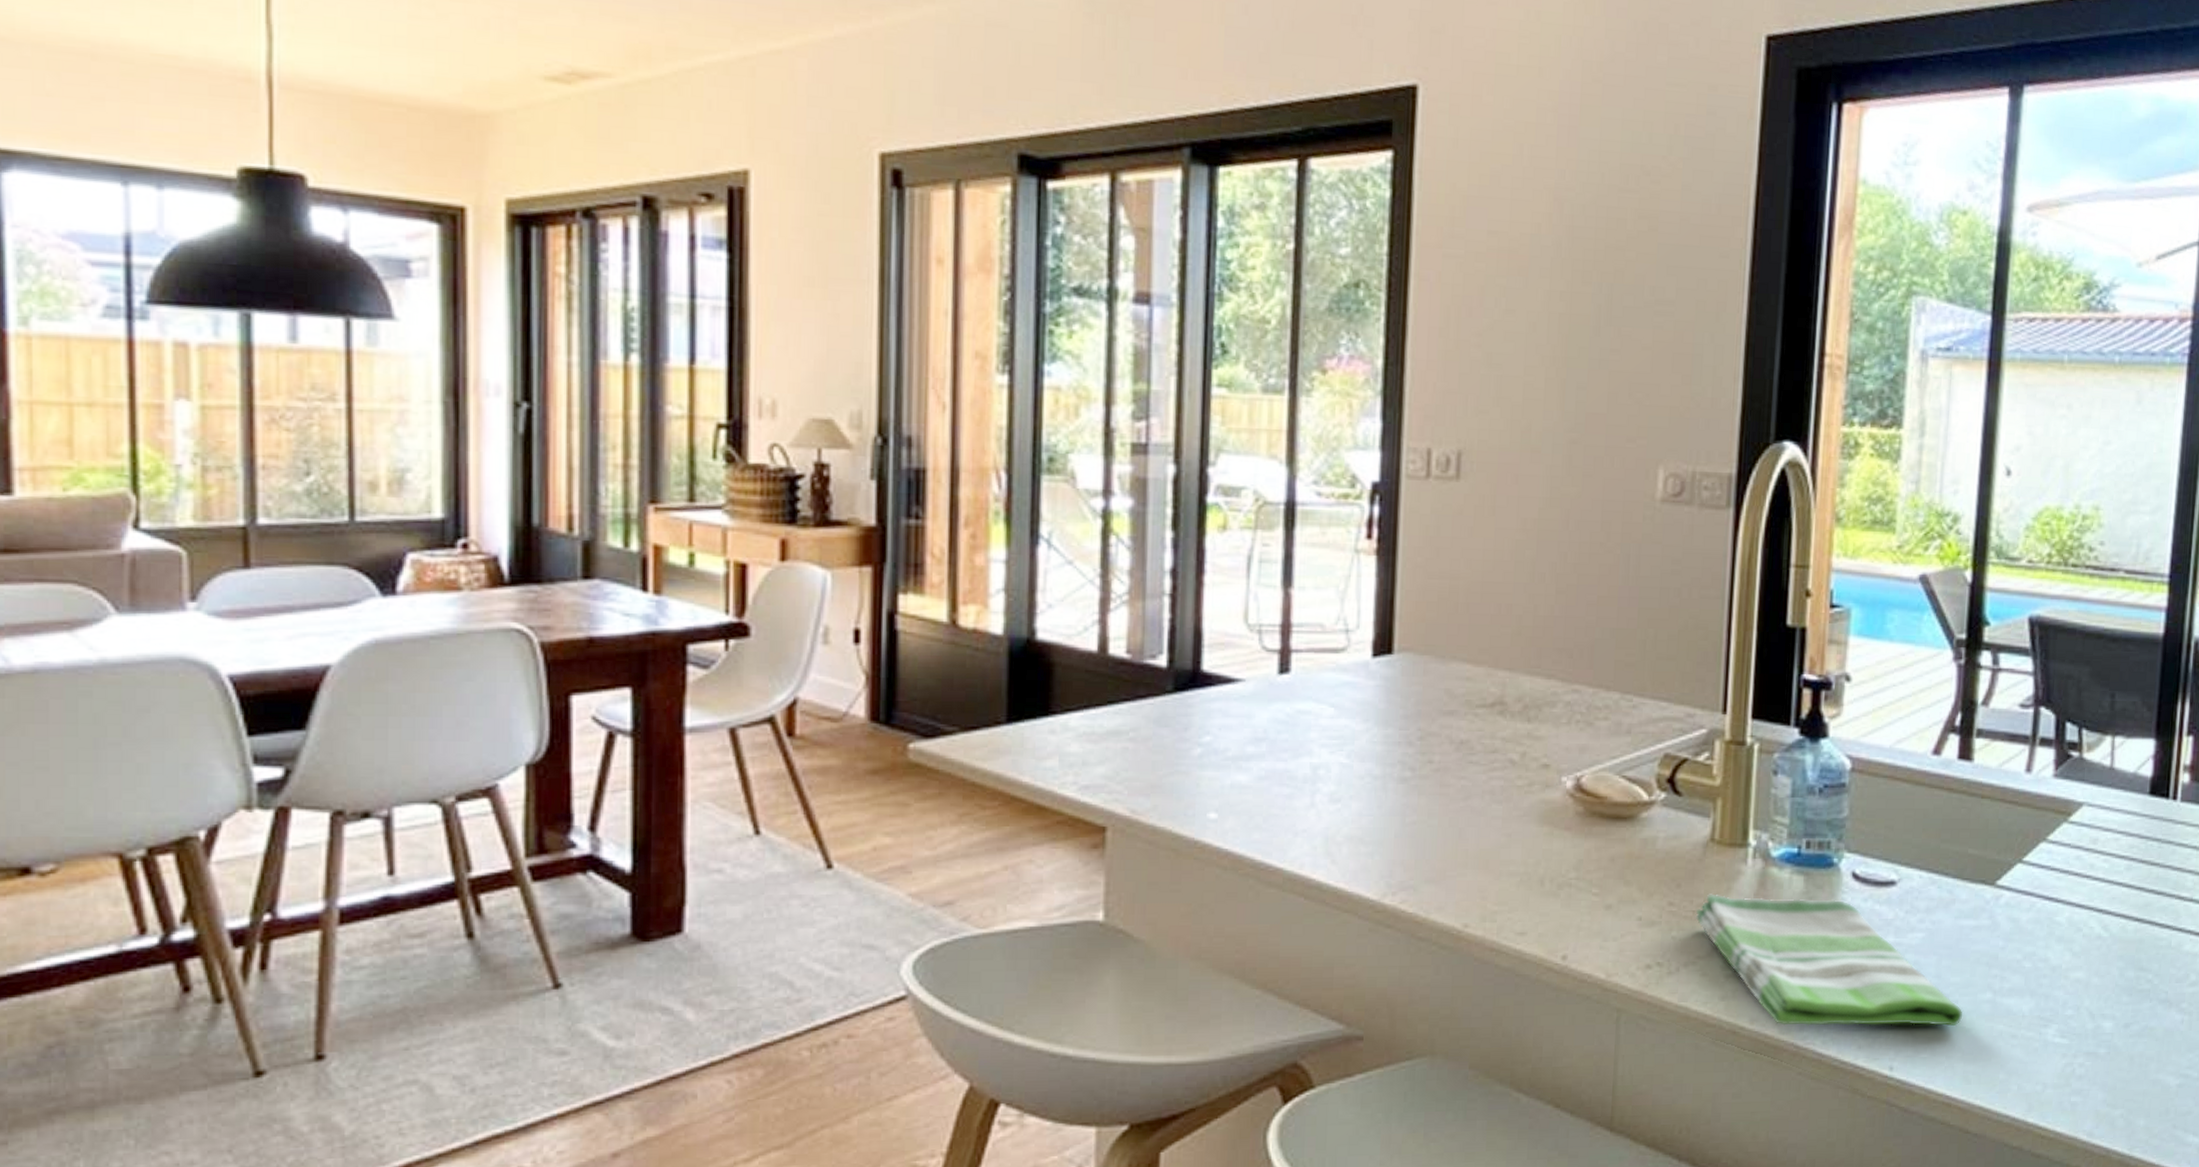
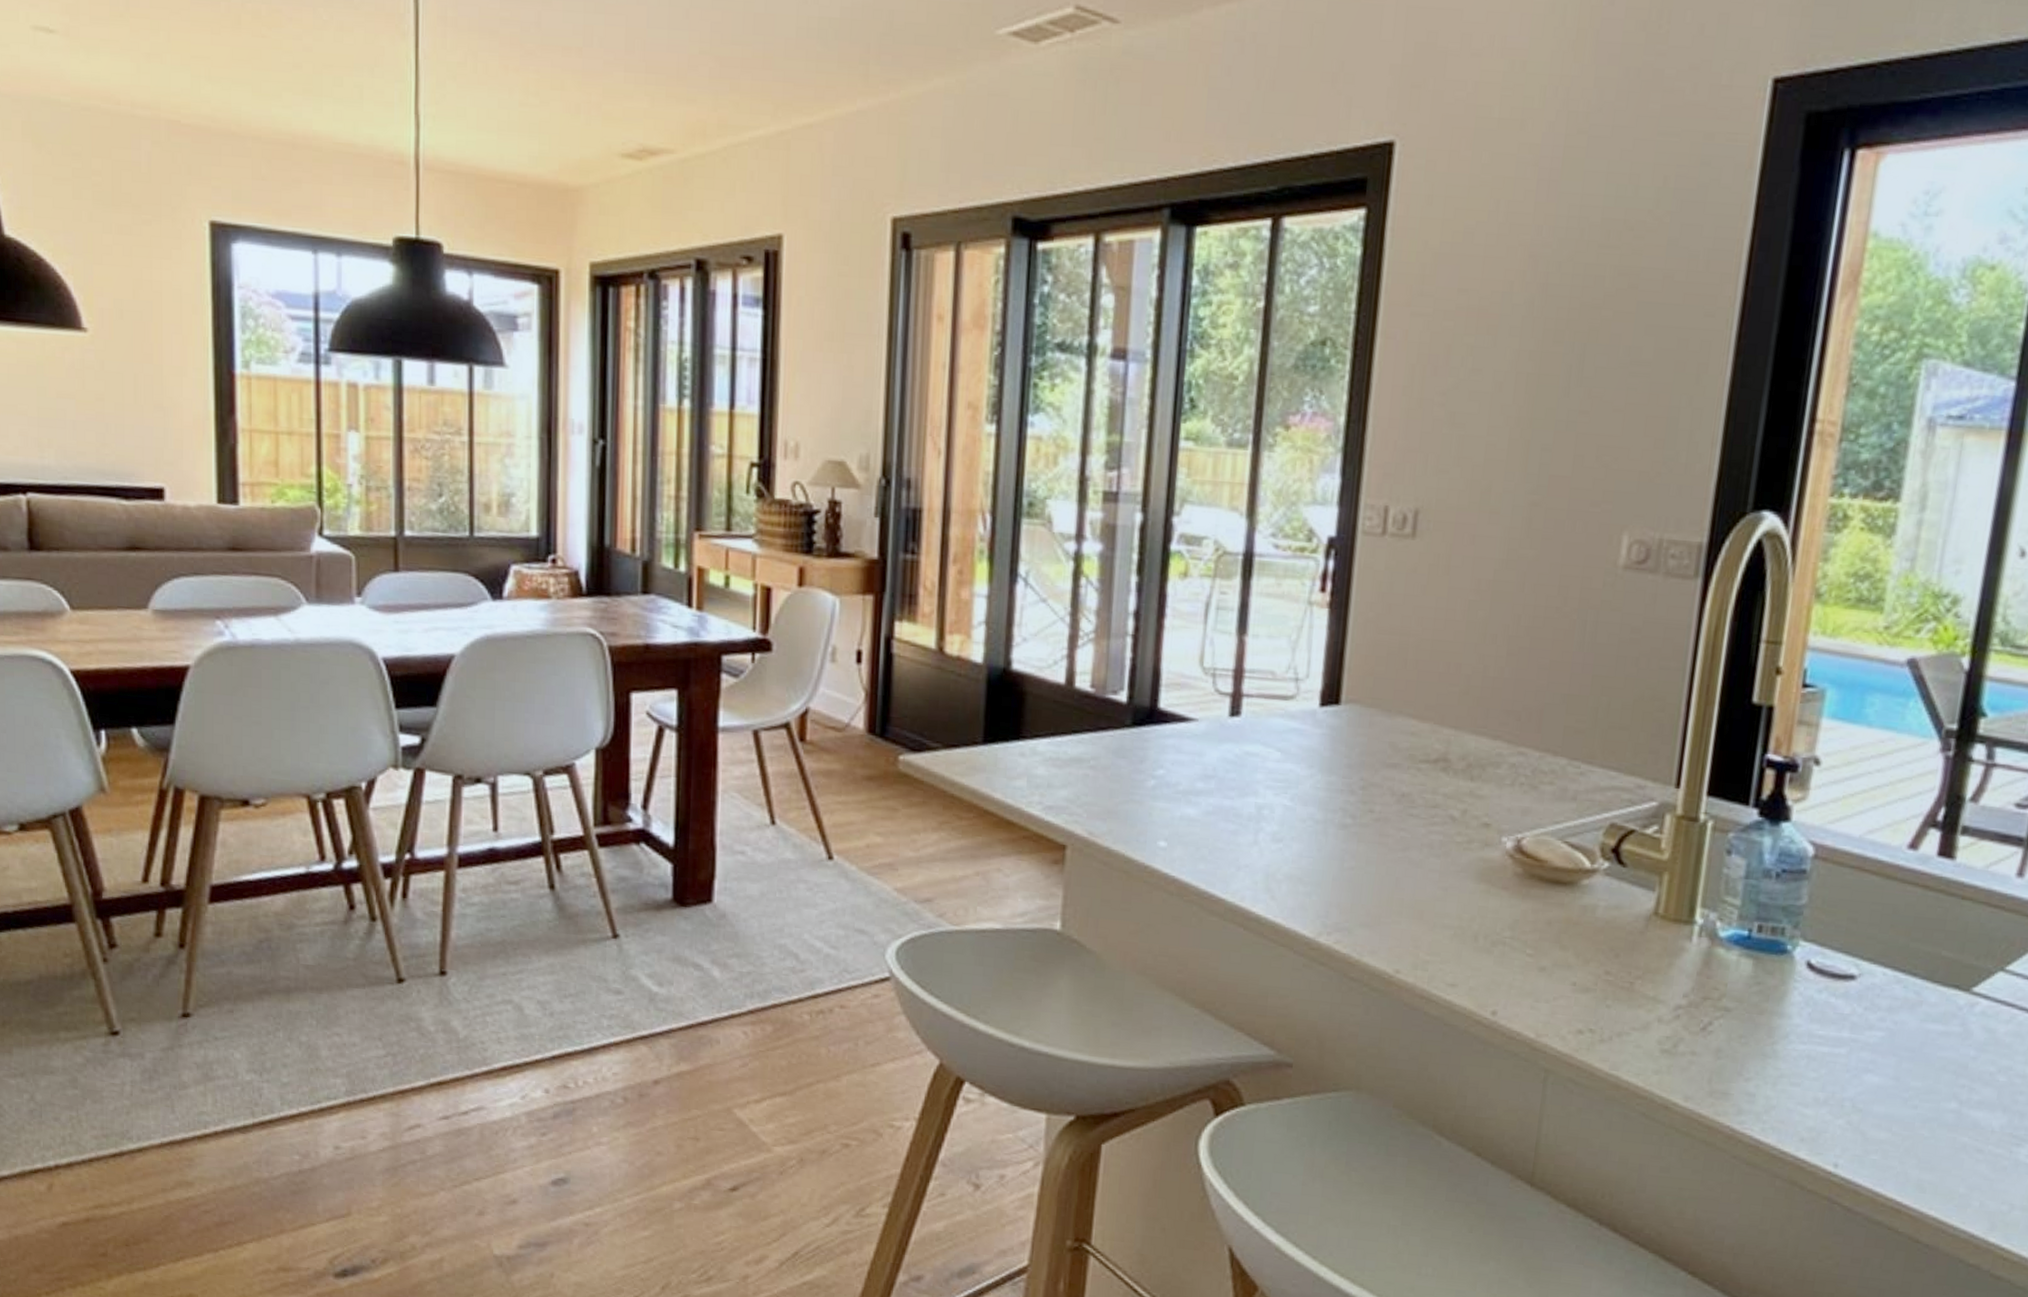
dish towel: present [1695,893,1964,1027] -> none [1632,967,1923,1133]

